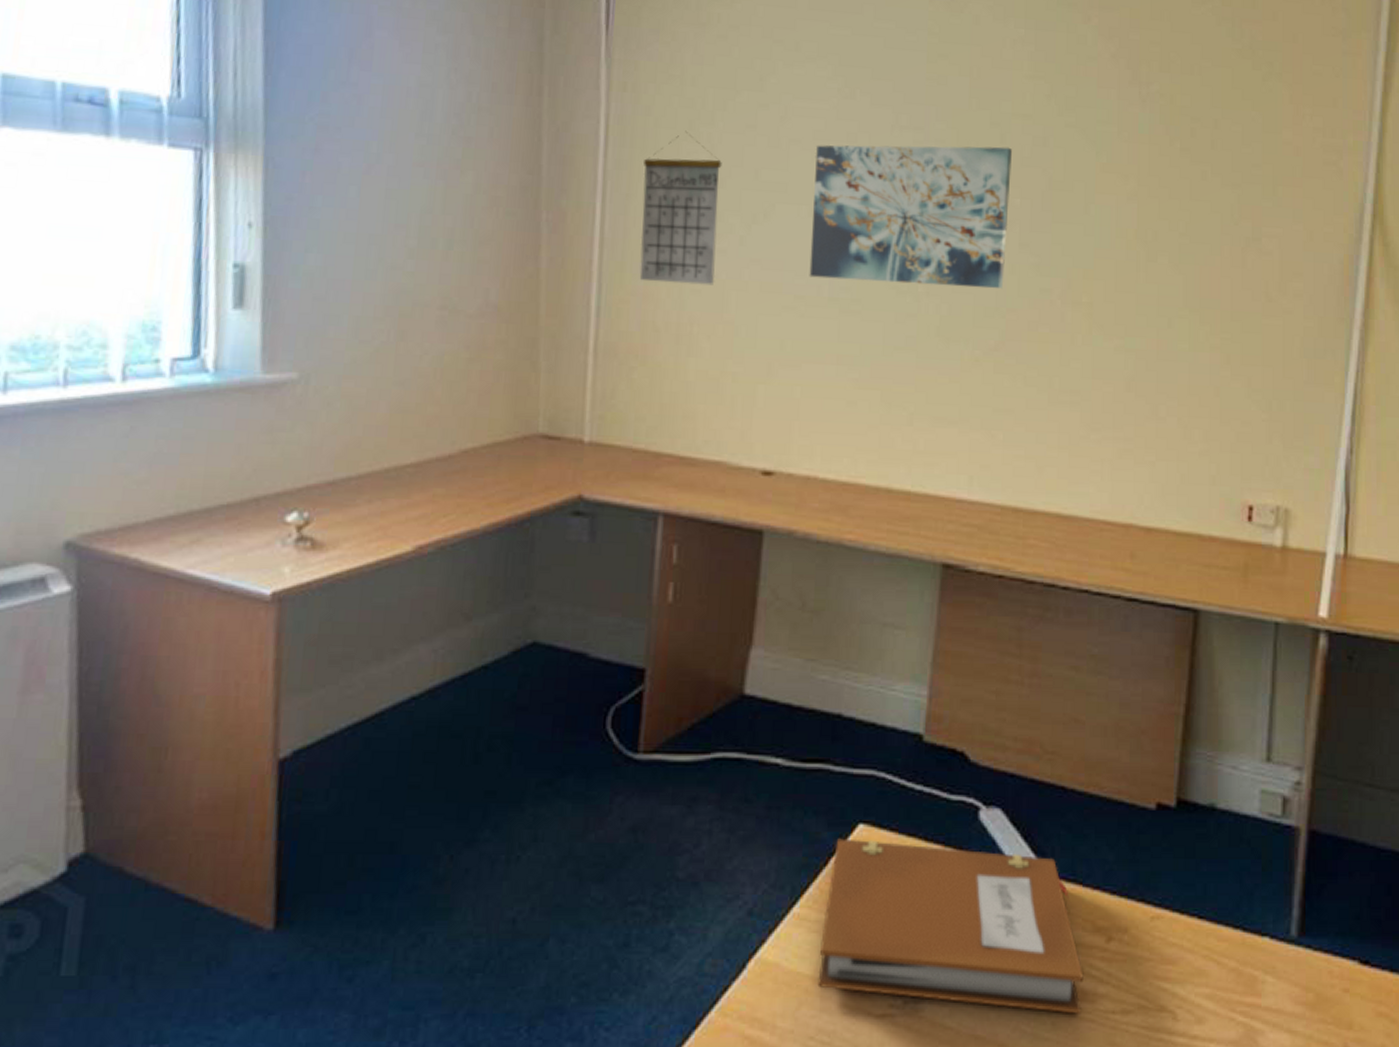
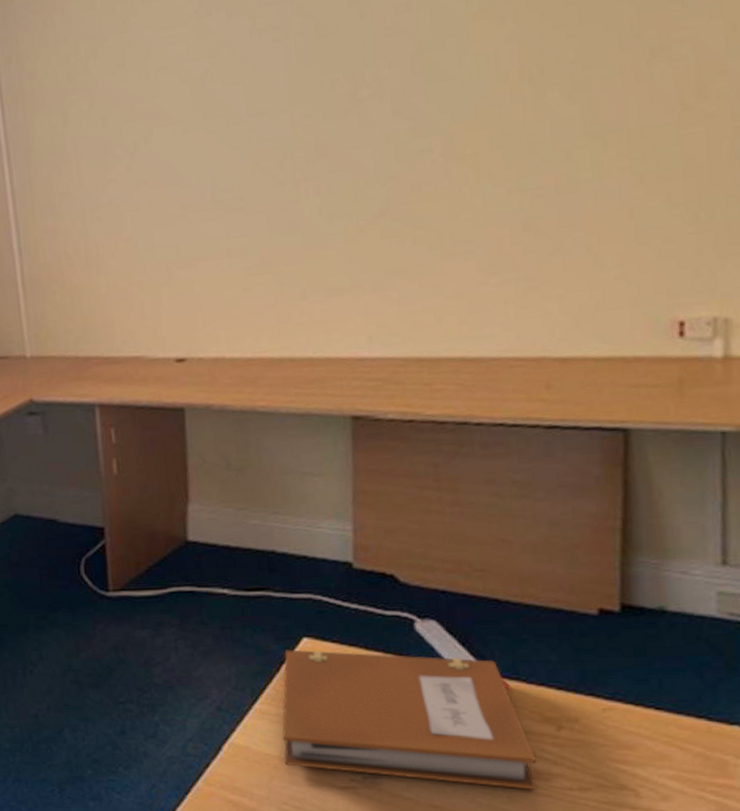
calendar: present [639,130,722,286] -> none [36,84,111,220]
wall art: present [809,145,1012,289] -> none [182,21,380,187]

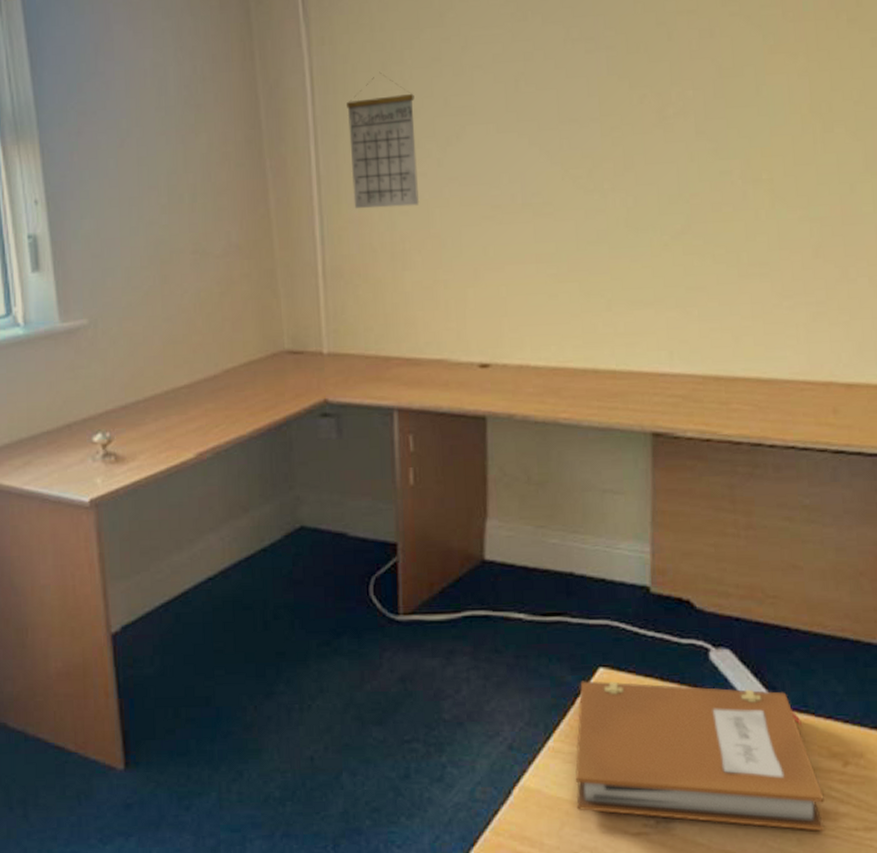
calendar: none [36,84,111,220] -> present [347,72,420,209]

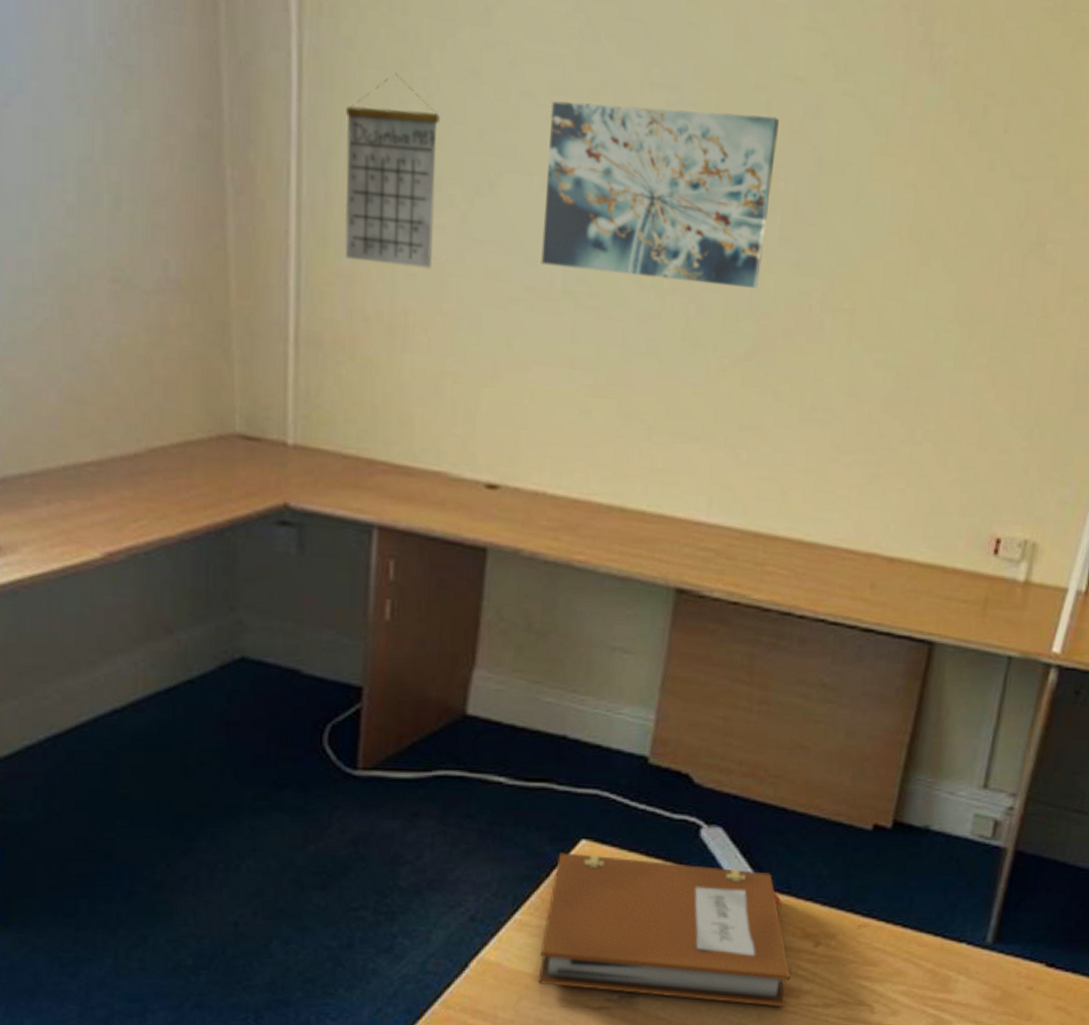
wall art: none [496,43,684,188] -> present [541,100,779,290]

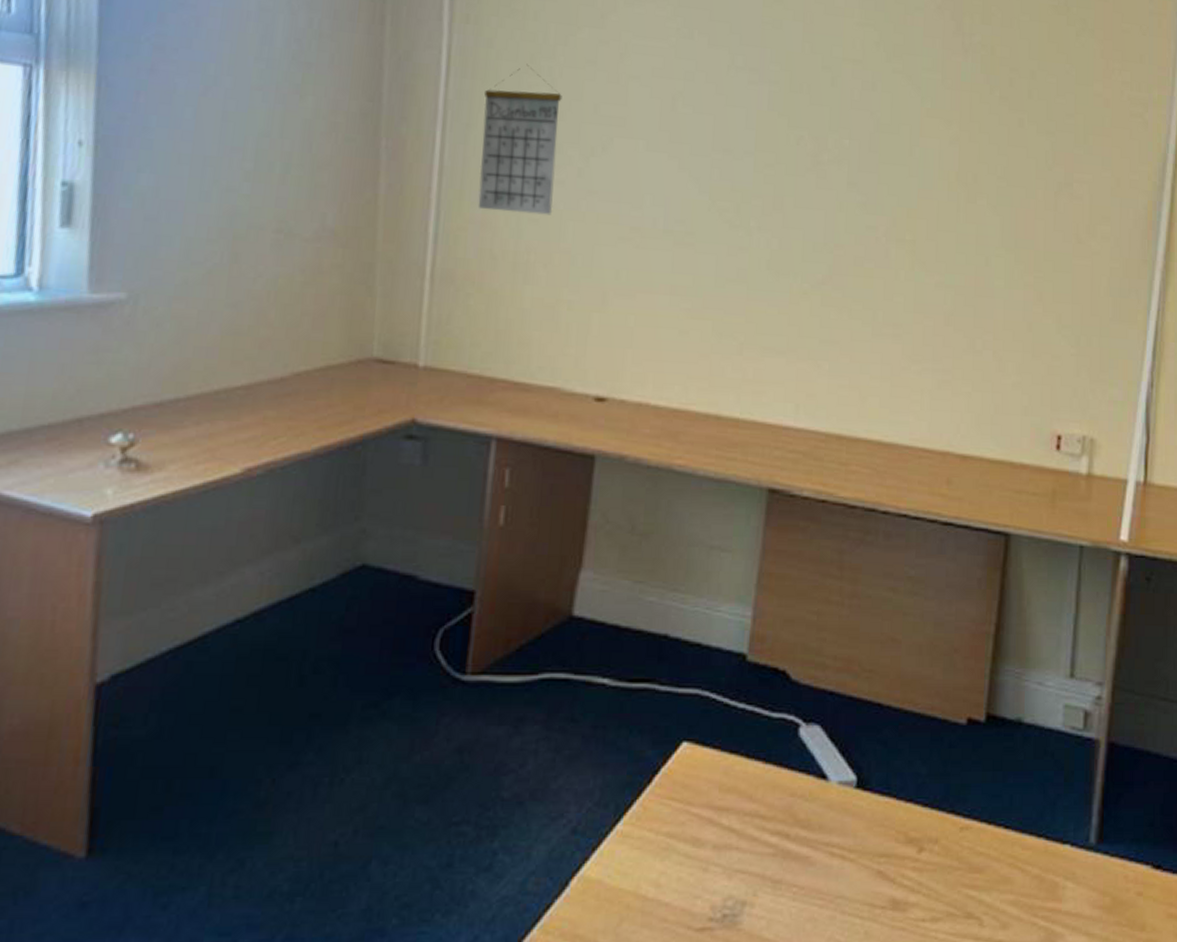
notebook: present [537,852,791,1007] -> none [639,756,896,923]
wall art: present [541,100,779,290] -> none [645,82,842,226]

